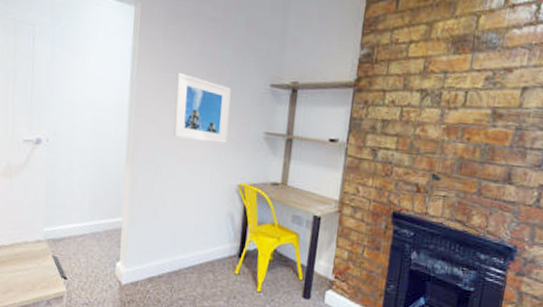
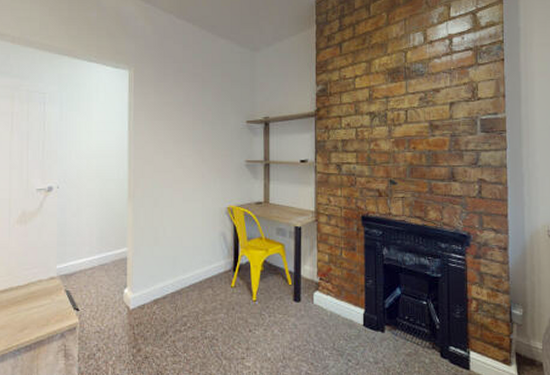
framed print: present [174,73,231,144] -> none [167,120,214,174]

